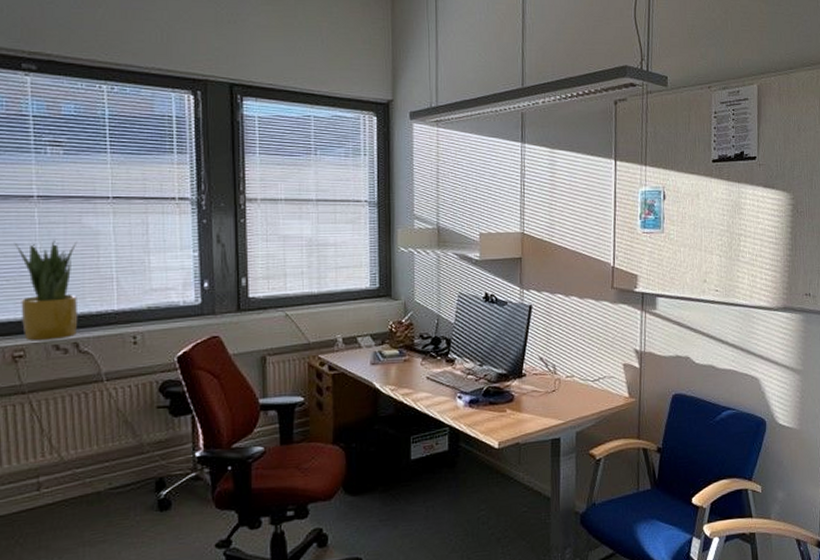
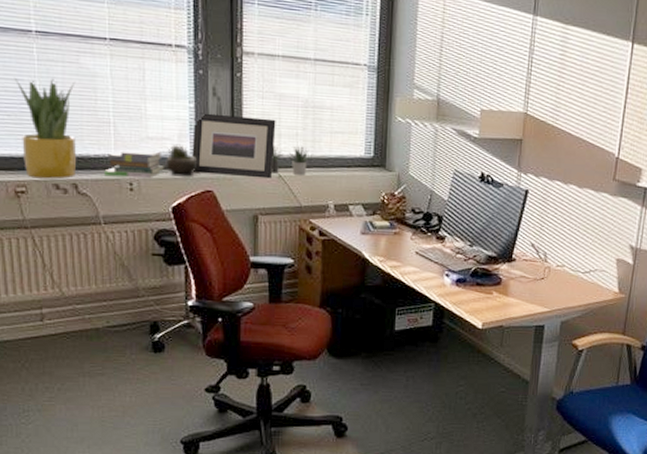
books: none [107,302,169,332] -> present [104,149,164,179]
succulent plant: none [166,293,206,326] -> present [161,144,201,179]
picture frame: none [197,260,281,320] -> present [192,113,276,179]
succulent plant: none [278,283,318,314] -> present [272,146,312,177]

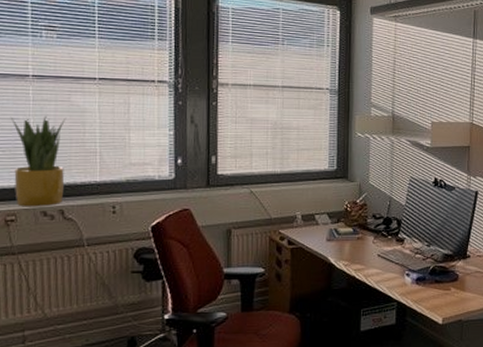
books: present [104,149,164,179] -> none [89,176,145,202]
succulent plant: present [161,144,201,179] -> none [142,168,179,199]
picture frame: present [192,113,276,179] -> none [171,139,248,195]
succulent plant: present [272,146,312,177] -> none [244,163,281,191]

